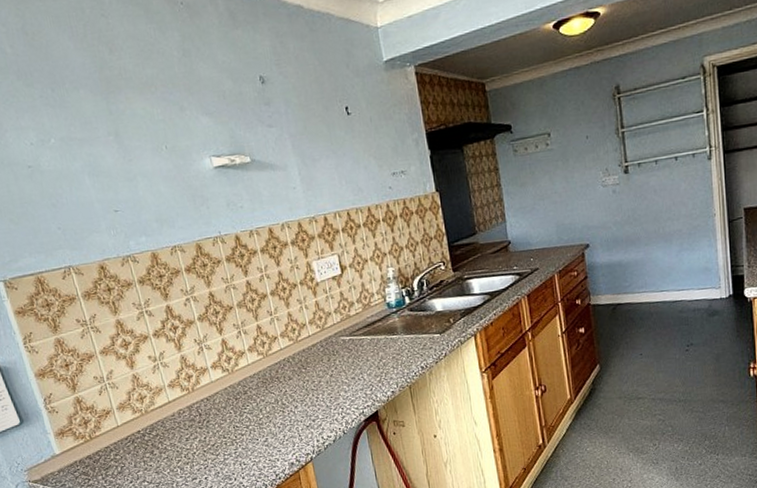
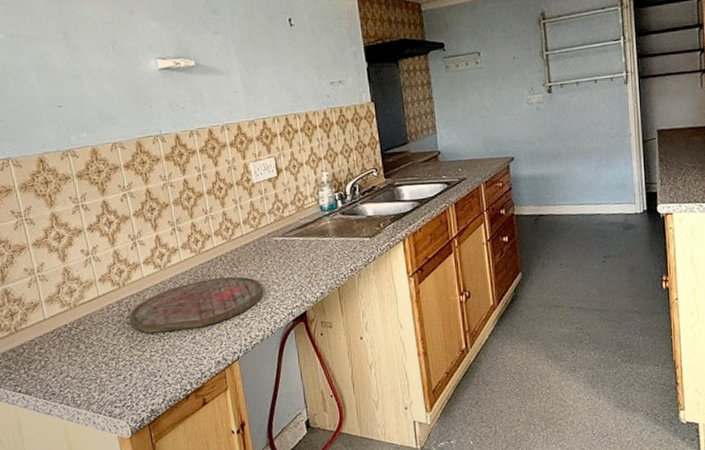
cutting board: none [200,377,333,437] -> present [129,276,263,334]

